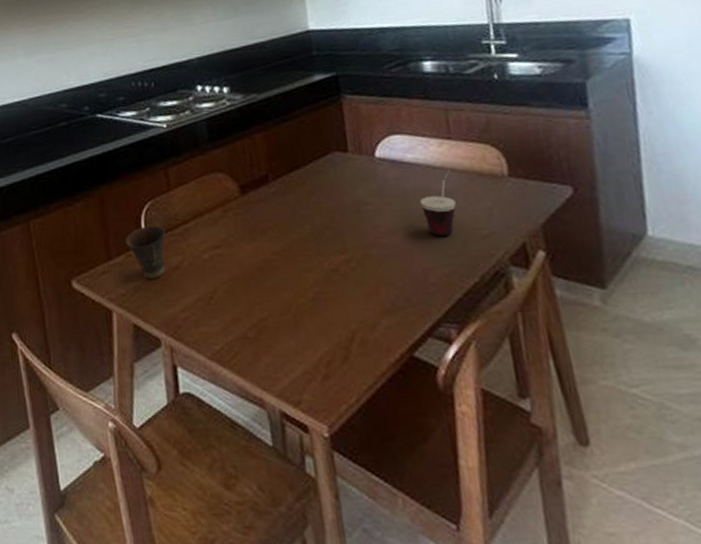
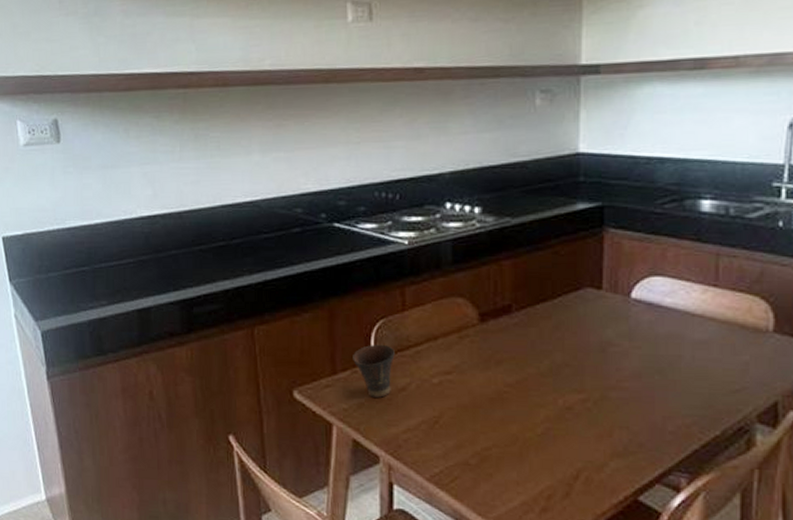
cup: present [419,169,456,236] -> none [671,318,712,386]

